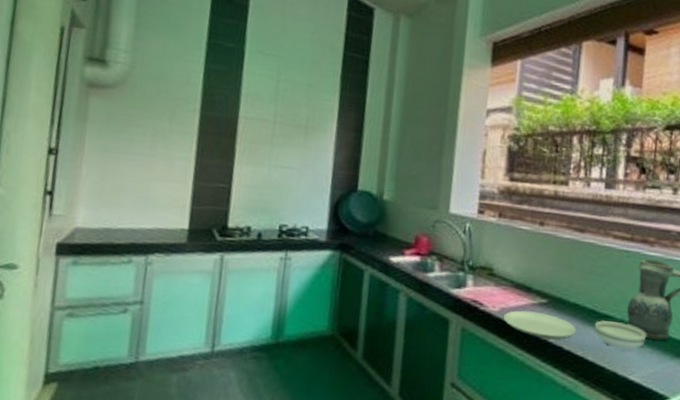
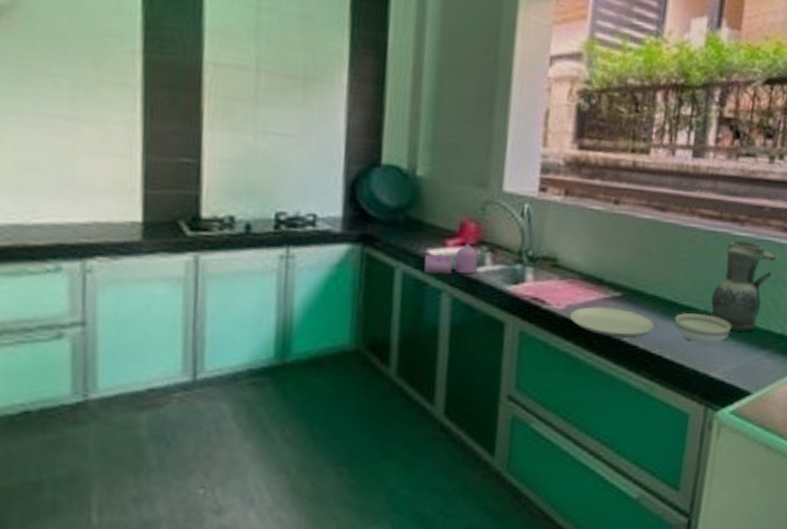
soap dispenser: none [386,253,429,279] -> present [424,243,478,275]

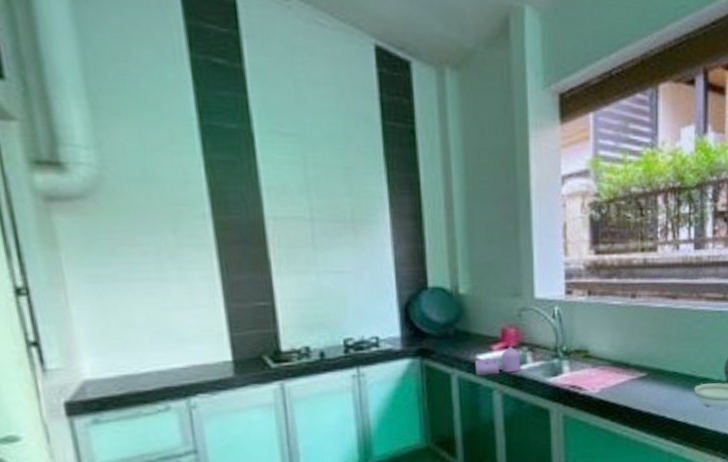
plate: present [569,307,654,338] -> none [604,386,677,412]

